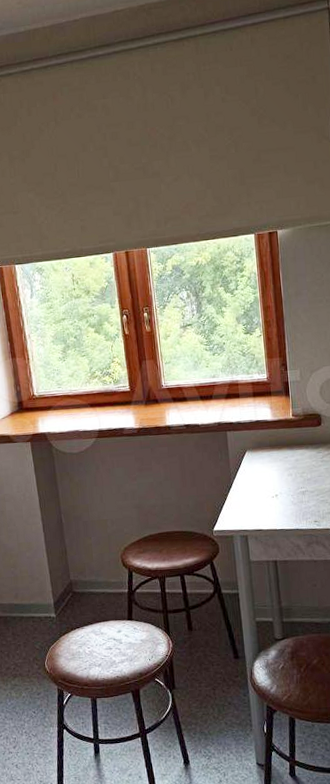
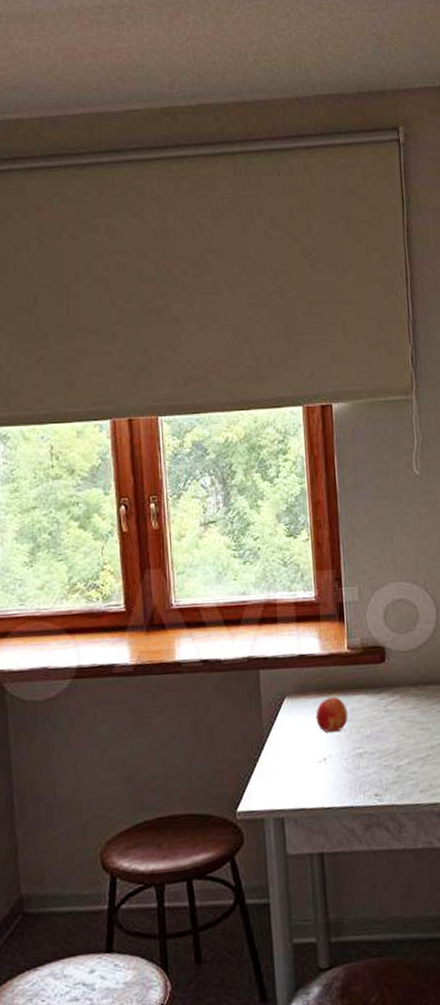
fruit: none [269,451,294,477] -> present [315,697,349,733]

